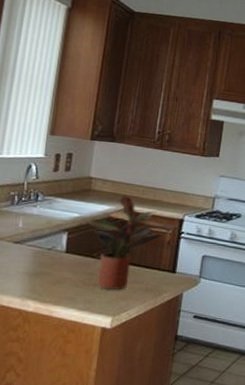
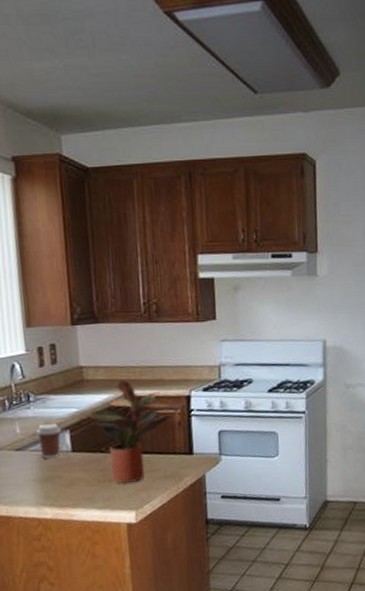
coffee cup: none [36,223,61,255] -> present [36,424,62,458]

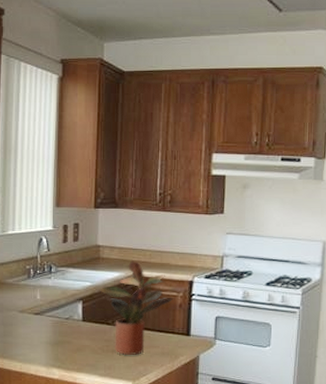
coffee cup: present [36,424,62,458] -> none [54,294,76,324]

